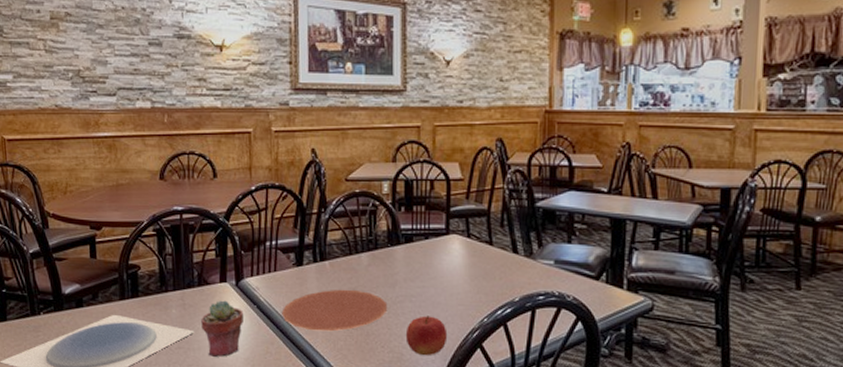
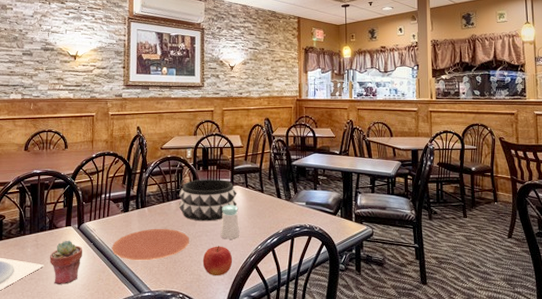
decorative bowl: none [372,223,455,283] -> present [179,178,238,222]
salt shaker: none [431,260,458,308] -> present [221,205,240,239]

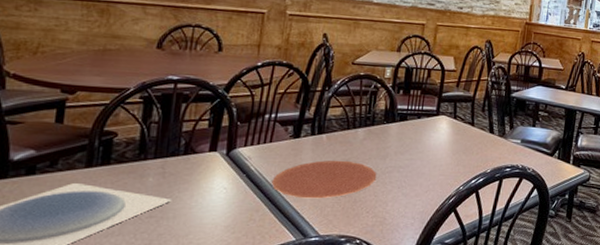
potted succulent: present [50,240,83,284] -> none [180,169,231,225]
decorative bowl: present [179,178,238,222] -> none [368,104,443,156]
fruit: present [202,246,233,276] -> none [390,184,428,220]
salt shaker: present [221,205,240,239] -> none [417,137,442,178]

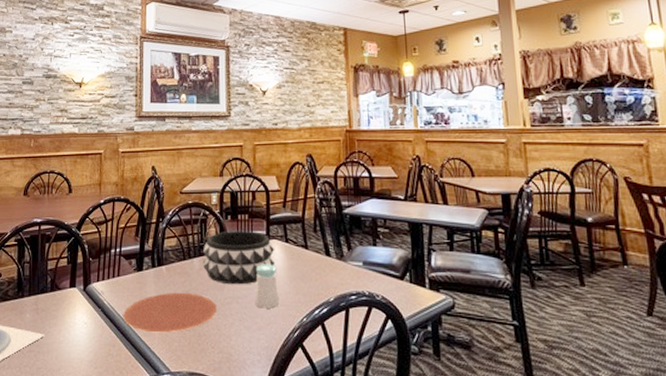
decorative bowl: none [368,104,443,156] -> present [203,230,276,285]
salt shaker: none [417,137,442,178] -> present [255,264,280,309]

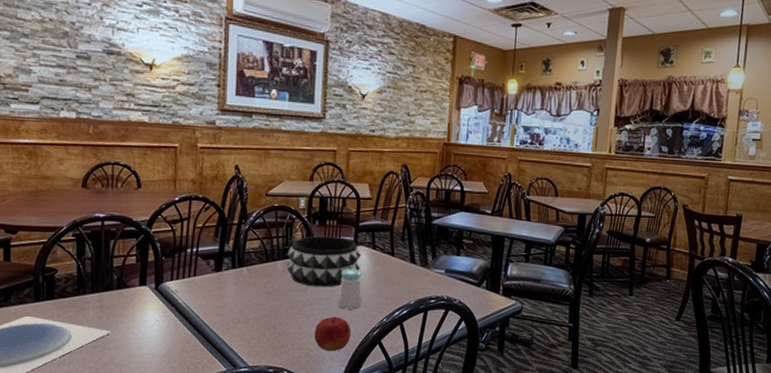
plate: present [123,292,217,333] -> none [199,292,299,331]
fruit: none [233,316,271,356] -> present [314,316,351,352]

